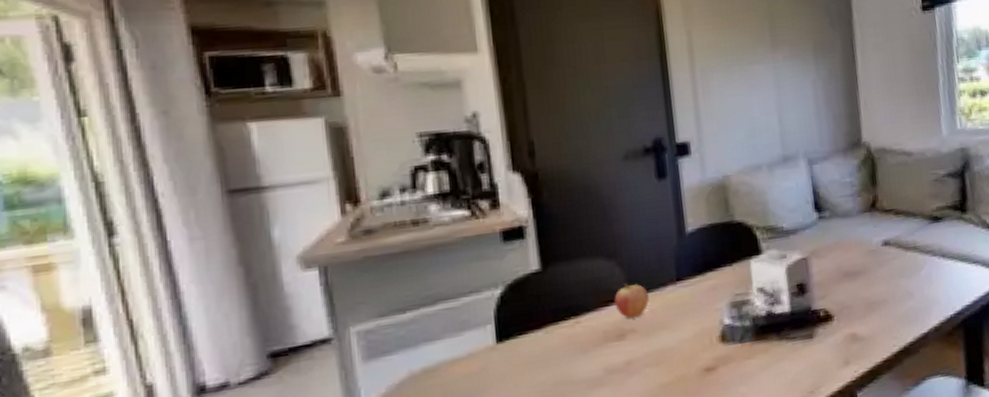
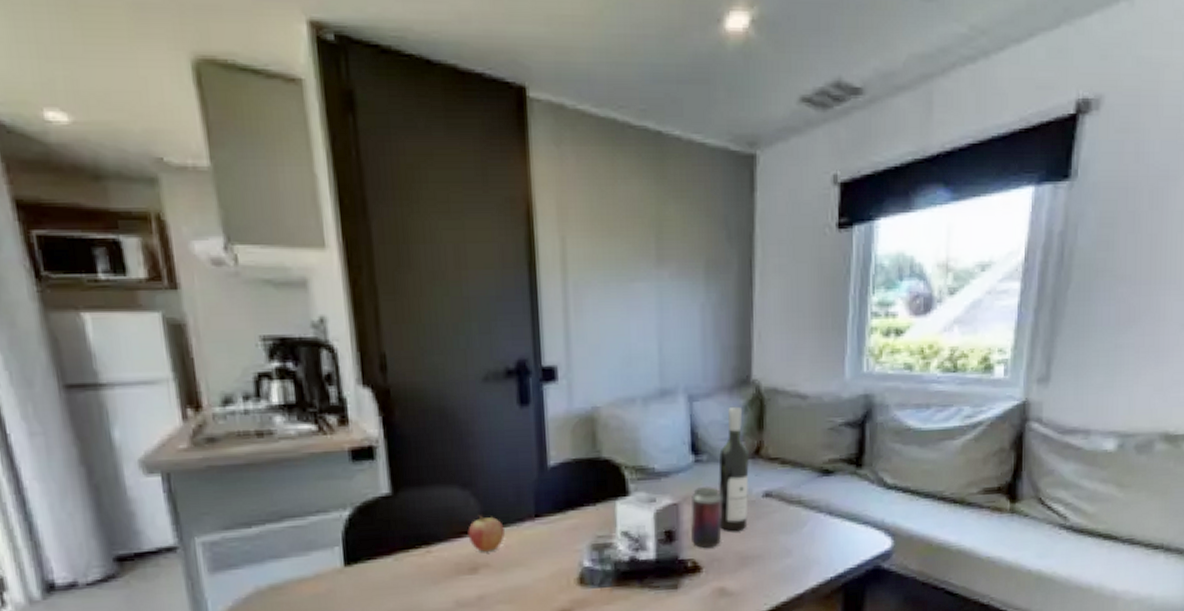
beverage can: none [818,239,849,297] -> present [691,485,723,548]
bottle: none [839,166,871,280] -> present [717,406,749,531]

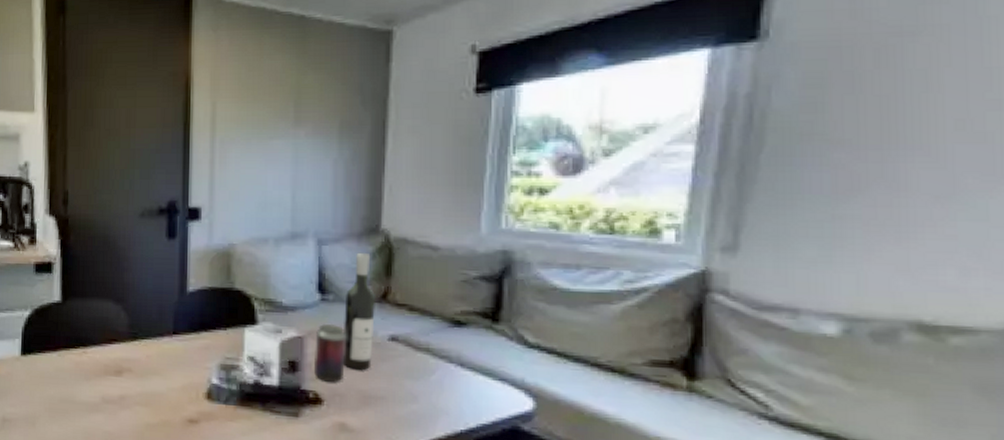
fruit: present [468,515,505,552] -> none [117,327,146,359]

